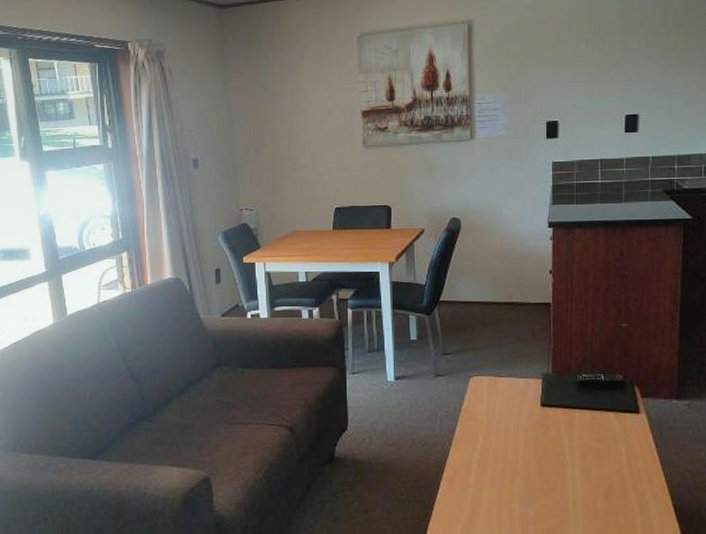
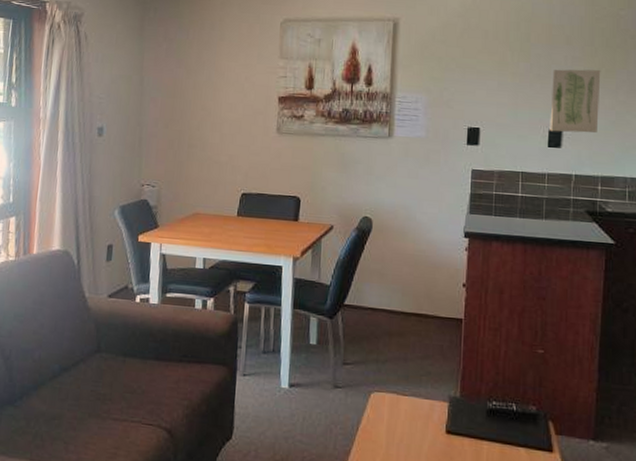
wall art: none [626,51,675,117] -> present [550,69,601,133]

